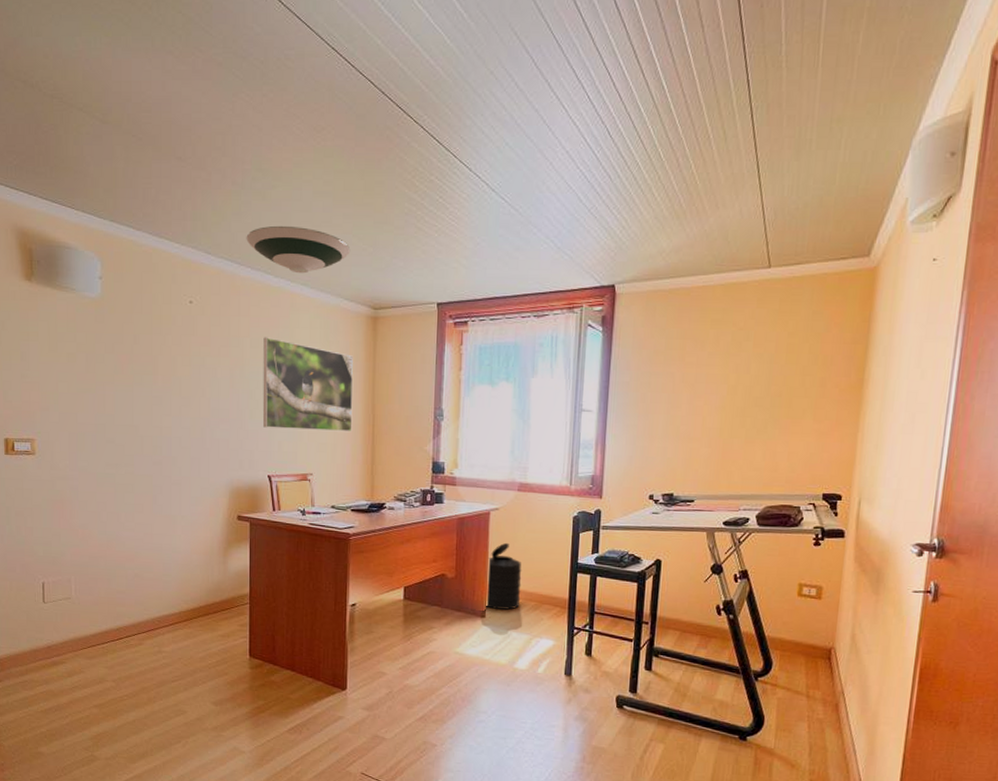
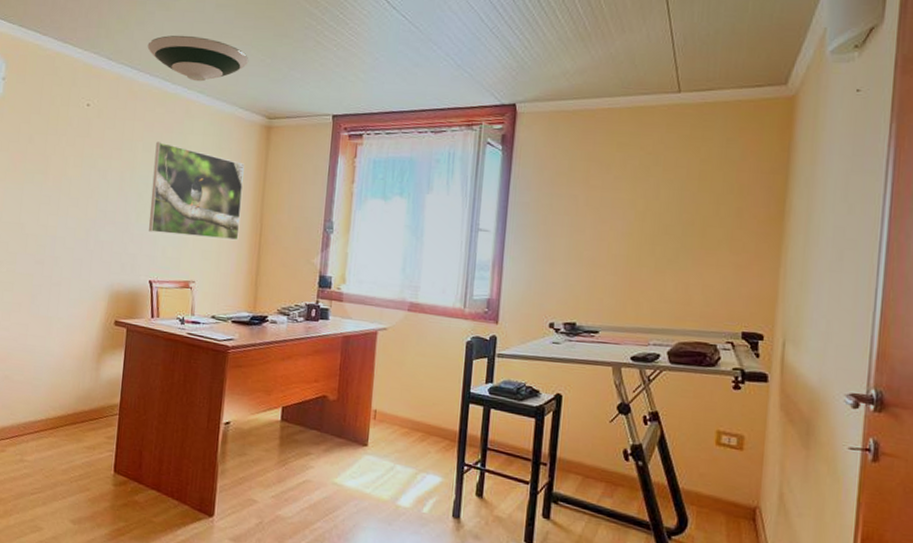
trash can: present [485,542,522,611] -> none [367,365,410,440]

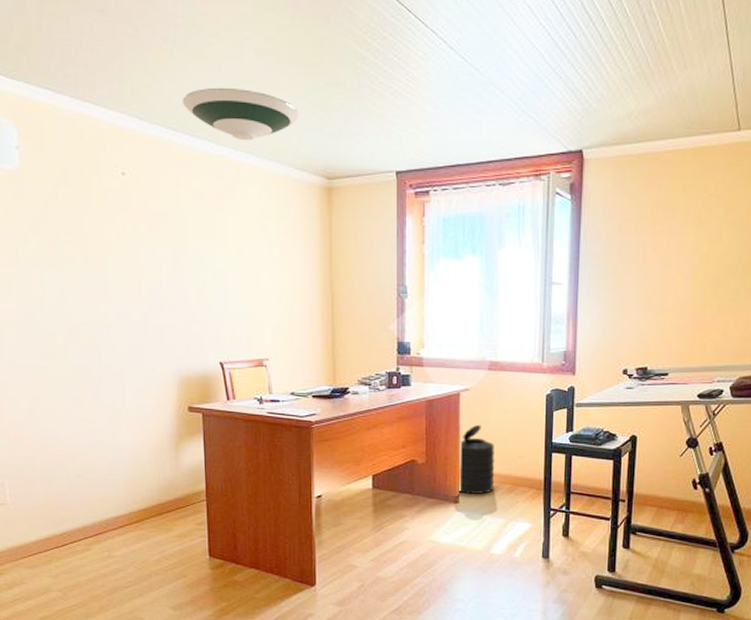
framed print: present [149,141,244,241] -> none [207,211,310,313]
trash can: none [367,365,410,440] -> present [458,424,495,495]

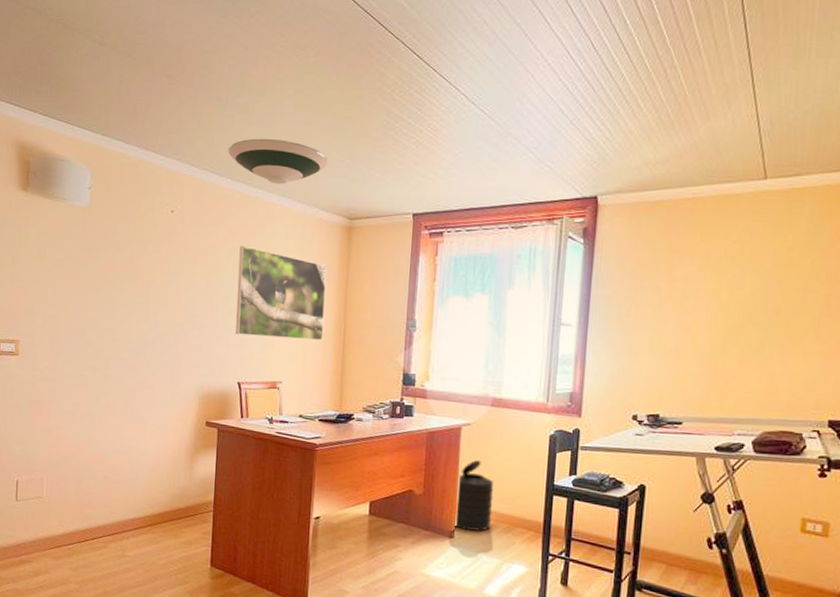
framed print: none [207,211,310,313] -> present [236,246,327,341]

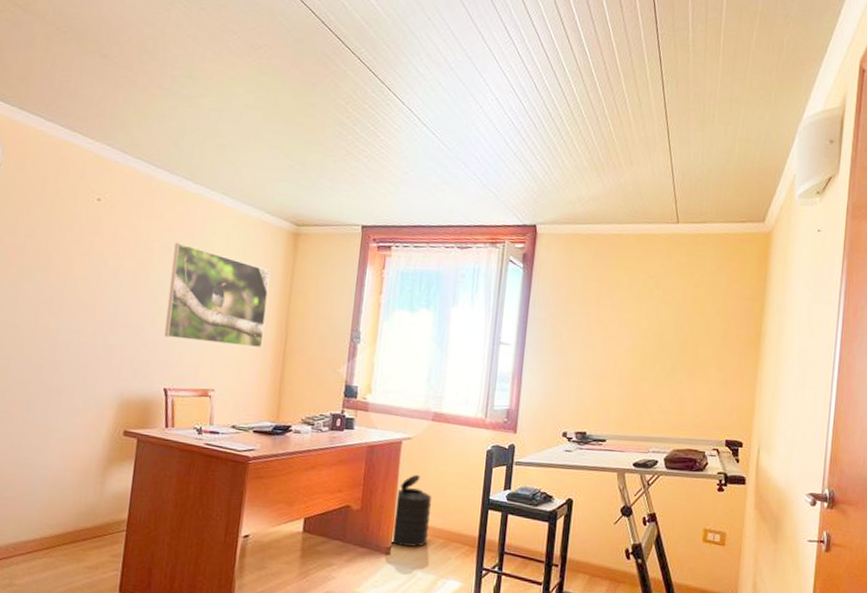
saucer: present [228,138,329,185] -> none [167,132,277,184]

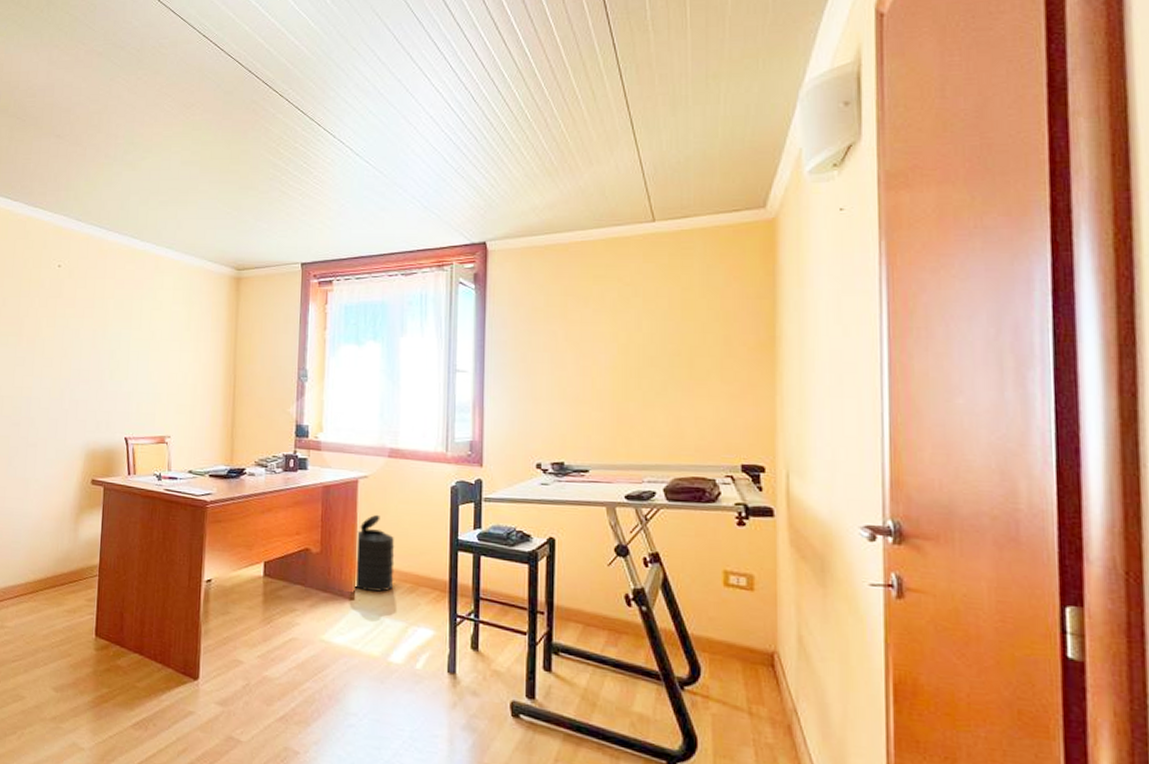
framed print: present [165,242,270,349] -> none [123,298,215,394]

